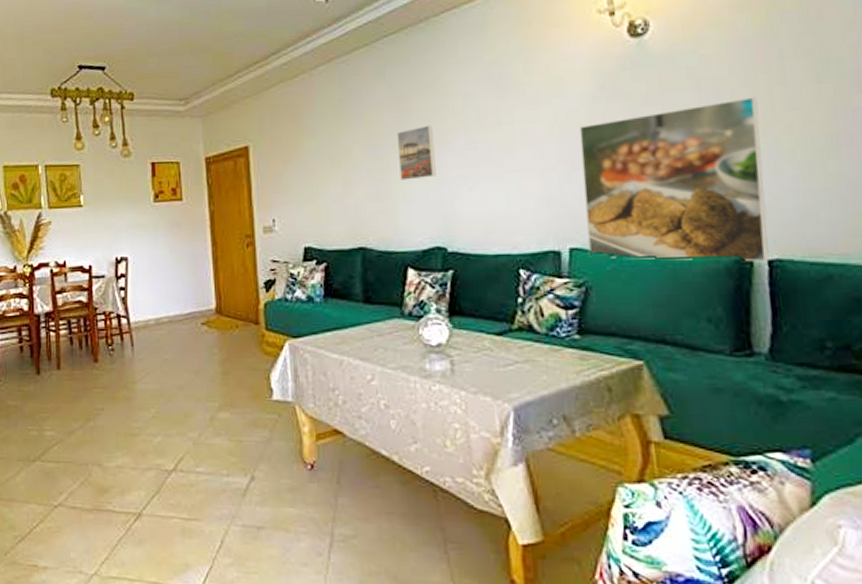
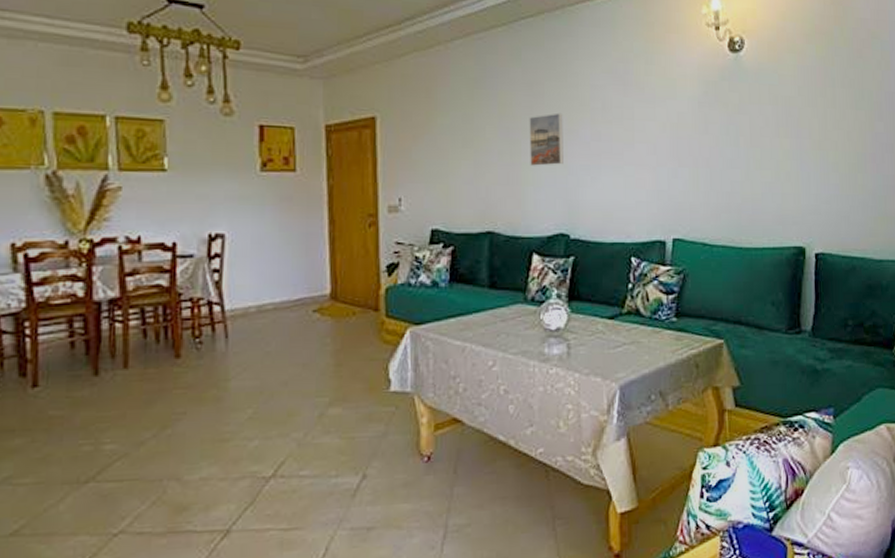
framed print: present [579,97,770,262] -> none [687,115,816,255]

